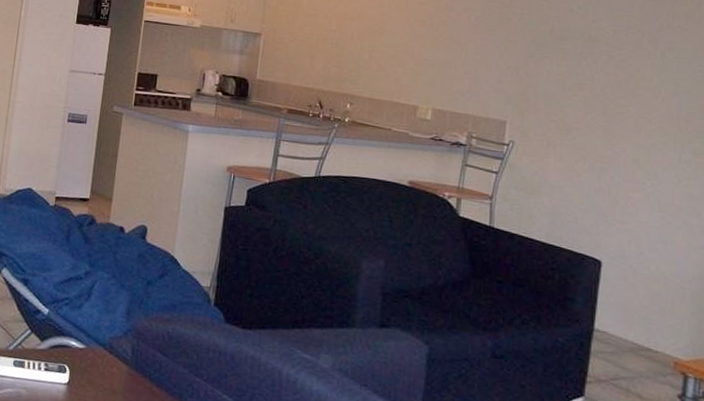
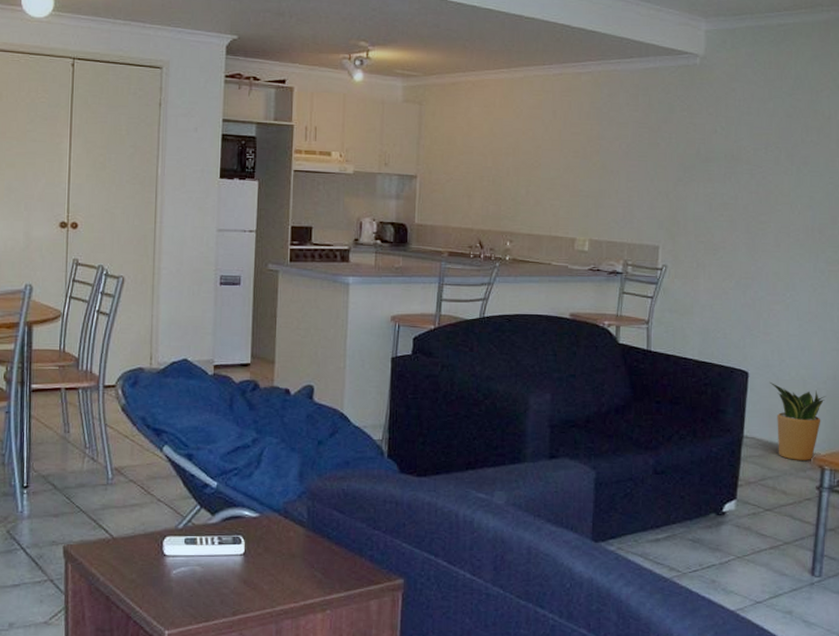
potted plant: none [625,273,691,365] -> present [769,381,826,460]

